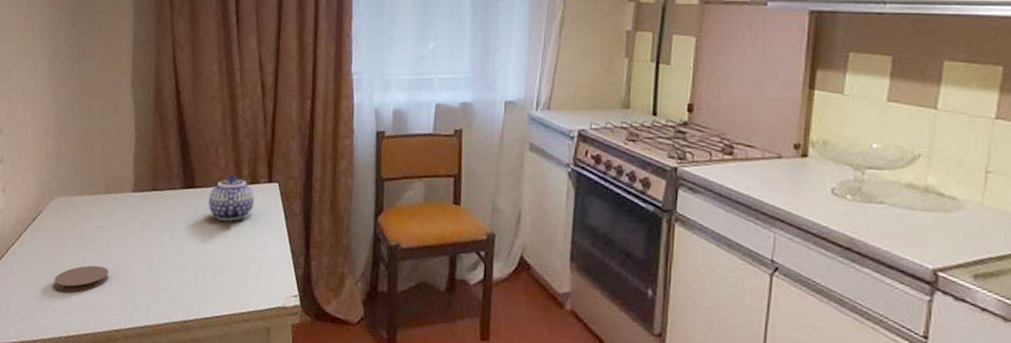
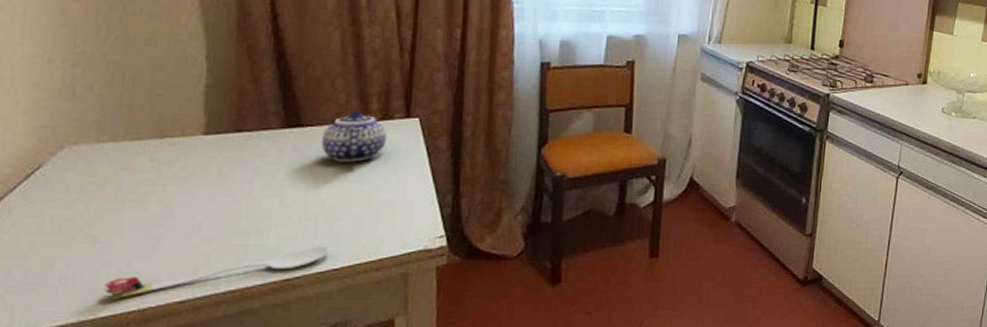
coaster: present [54,265,109,293] -> none [68,227,165,264]
spoon: none [73,294,213,322] -> present [103,246,330,299]

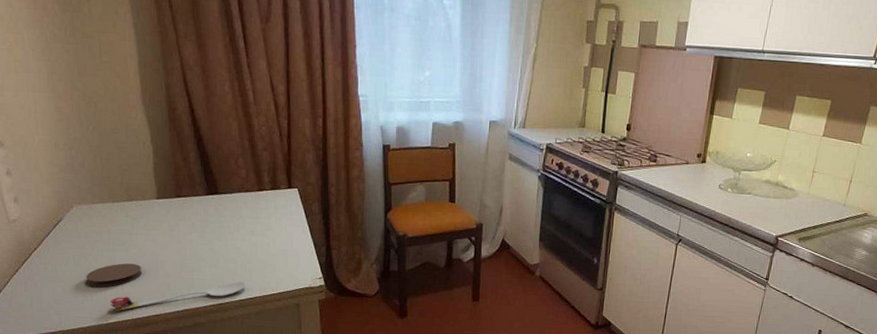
coaster: none [68,227,165,264] -> present [86,263,142,287]
teapot: present [321,109,388,162] -> none [232,182,277,221]

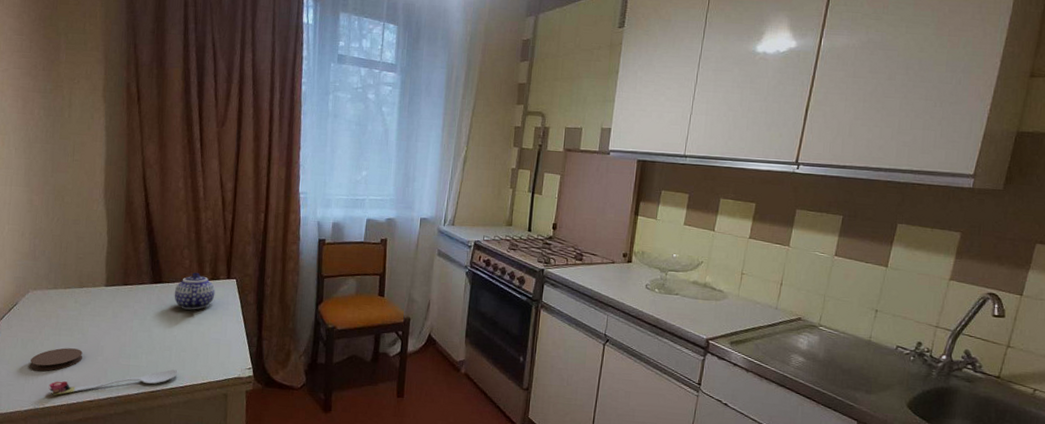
teapot: none [232,182,277,221] -> present [174,272,215,310]

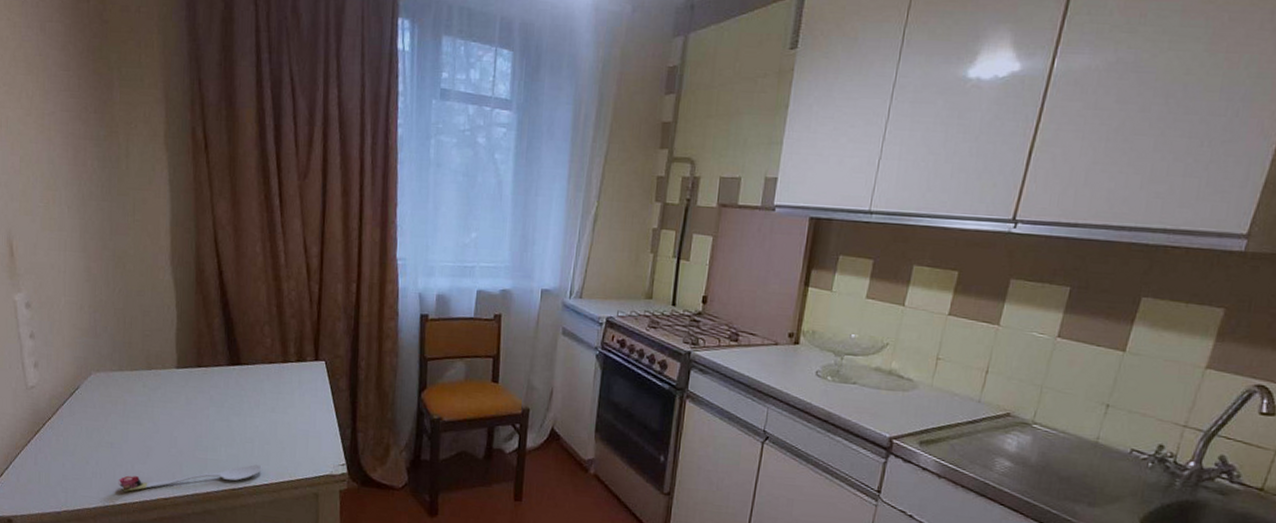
coaster: present [30,348,83,371] -> none [97,438,154,464]
teapot: present [174,272,215,310] -> none [254,352,302,397]

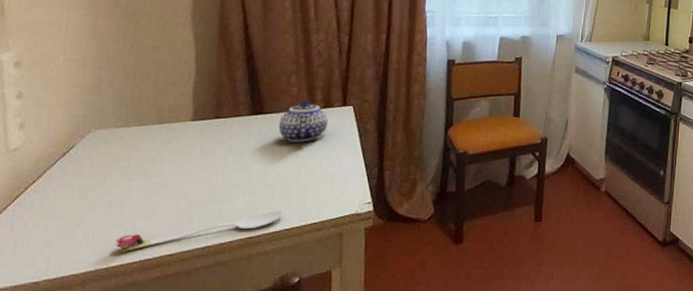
teapot: none [254,352,302,397] -> present [278,100,329,142]

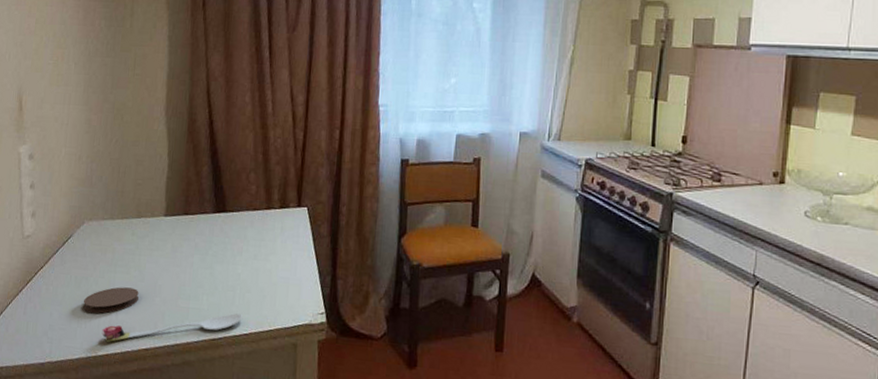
coaster: none [90,195,161,224] -> present [83,287,139,314]
teapot: present [278,100,329,142] -> none [239,199,284,244]

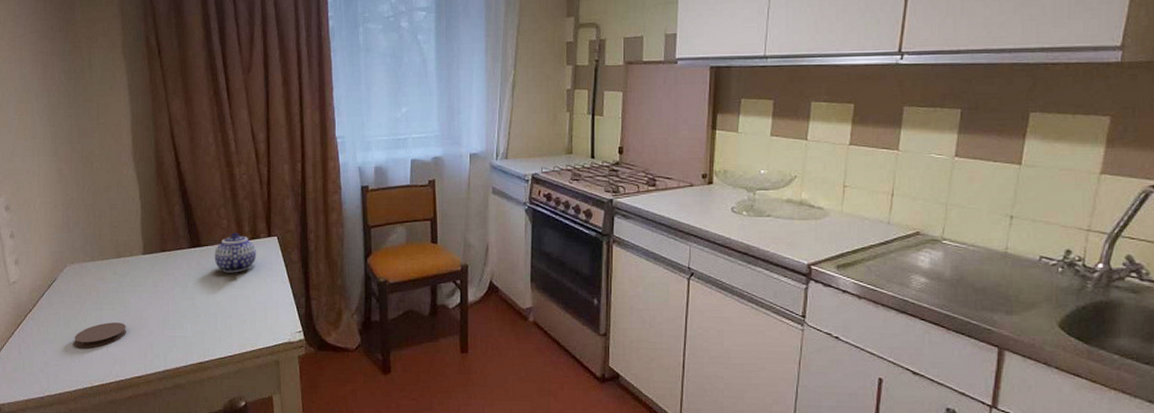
spoon: present [101,313,242,342] -> none [95,338,226,373]
teapot: none [239,199,284,244] -> present [214,232,257,273]

